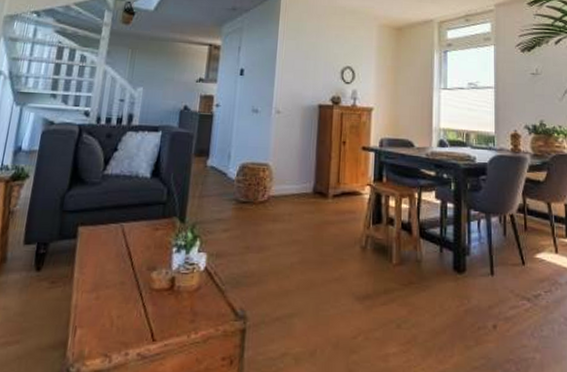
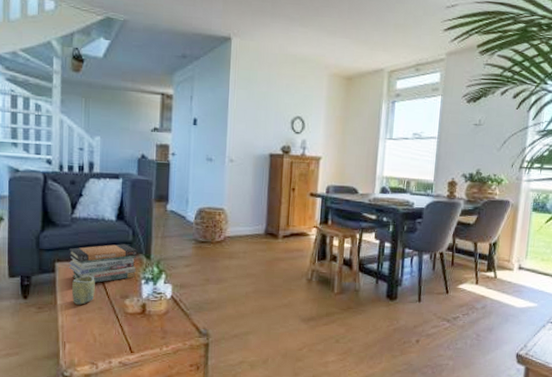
cup: none [91,242,121,278] -> present [72,275,95,305]
book stack: none [92,204,171,251] -> present [68,244,138,283]

